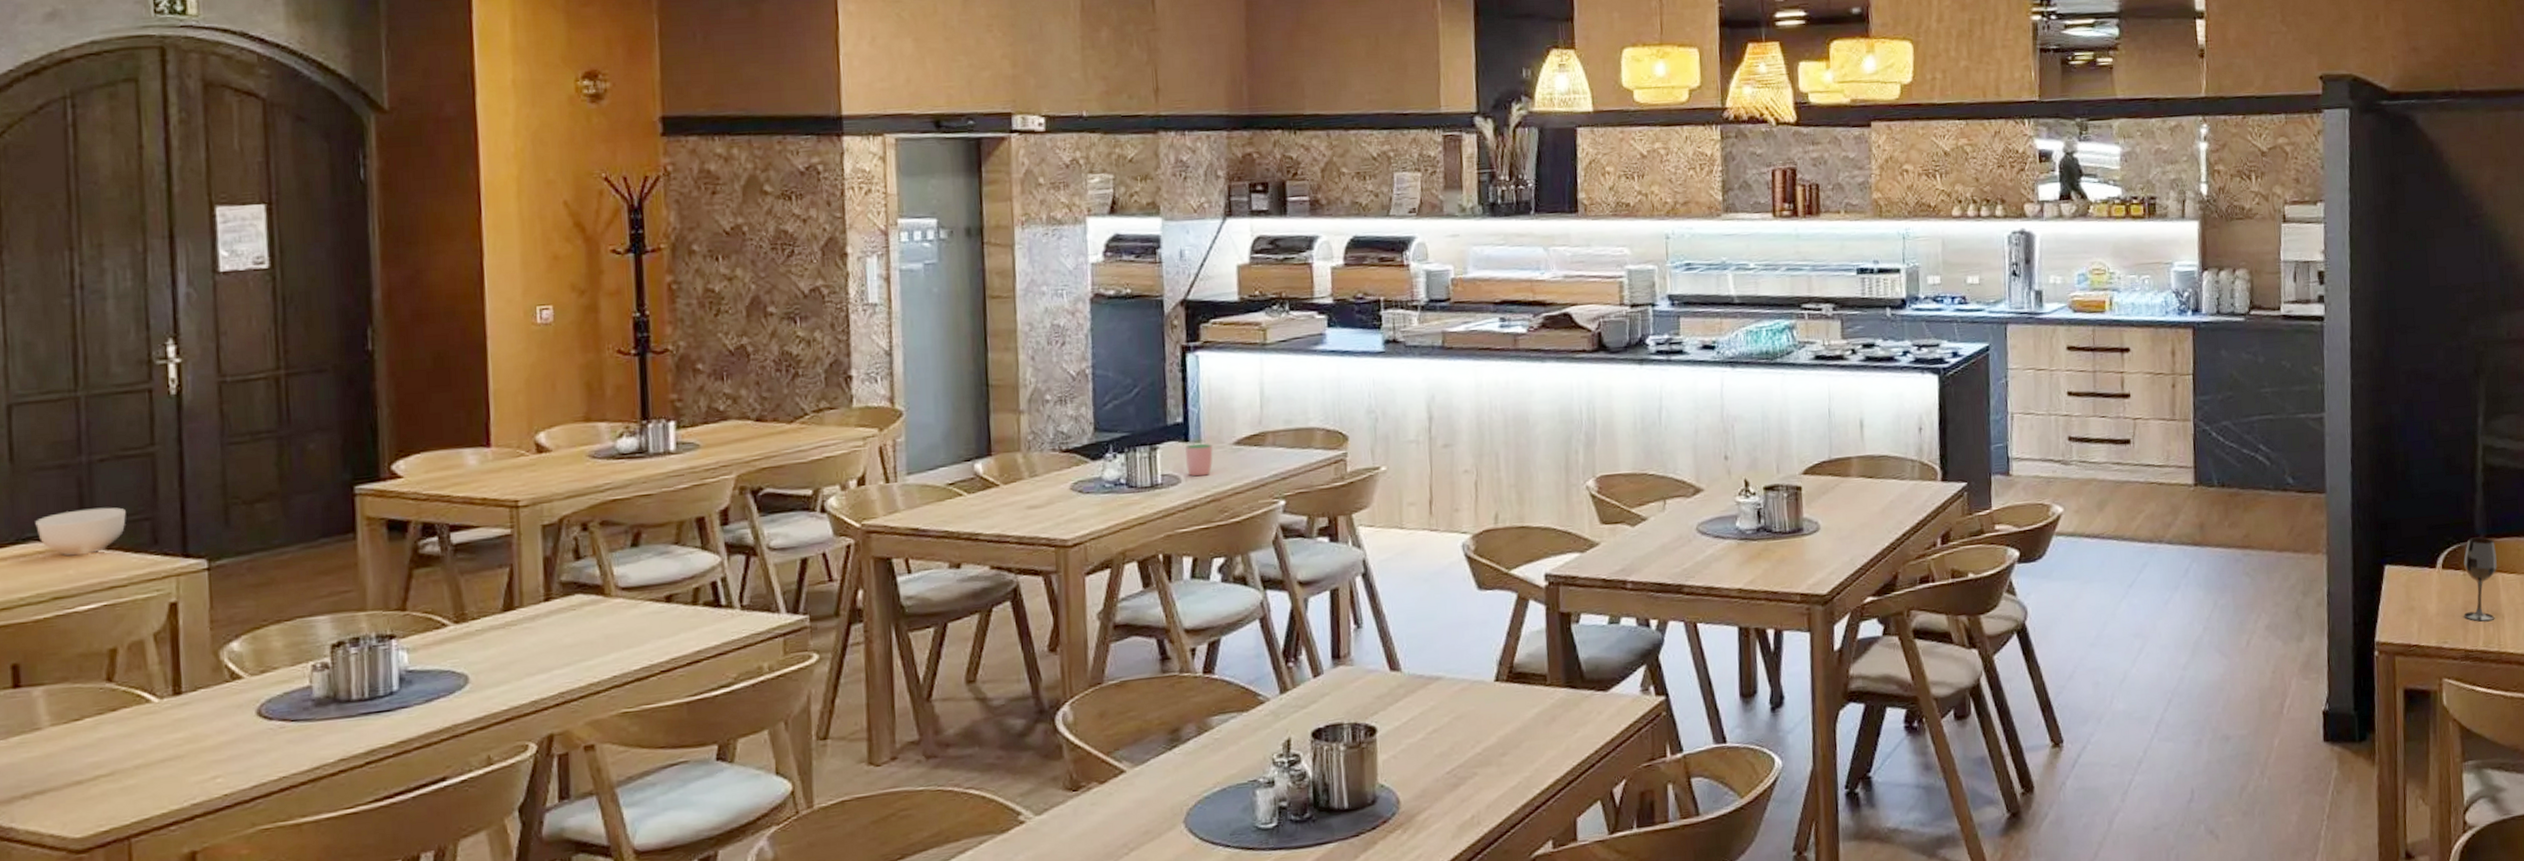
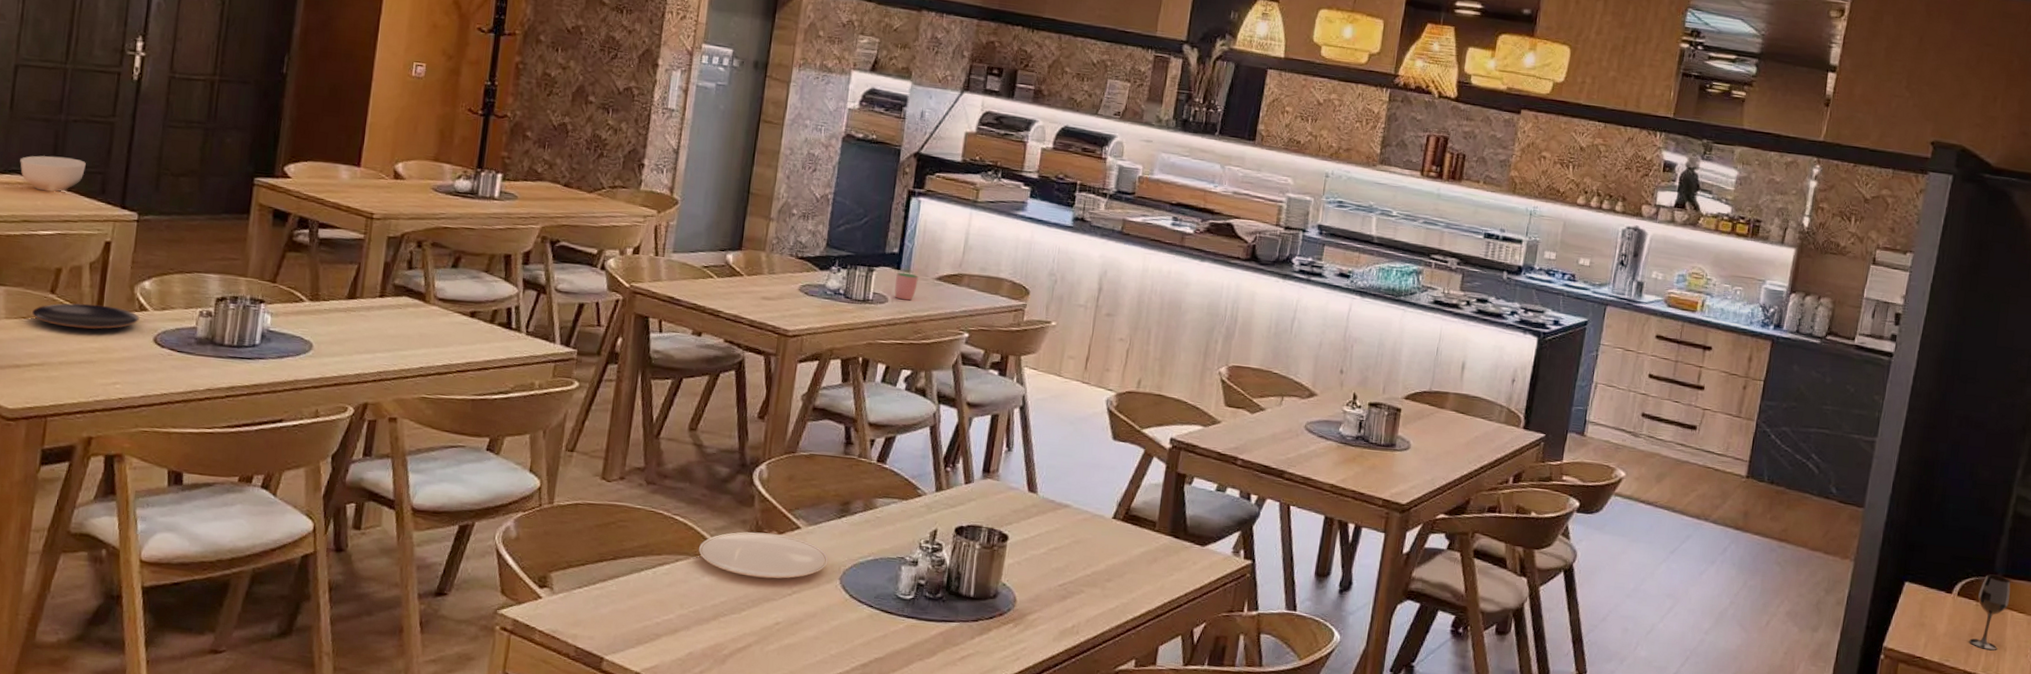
plate: none [85,682,233,721] -> present [31,303,139,330]
plate: none [1005,784,1166,843] -> present [699,532,829,579]

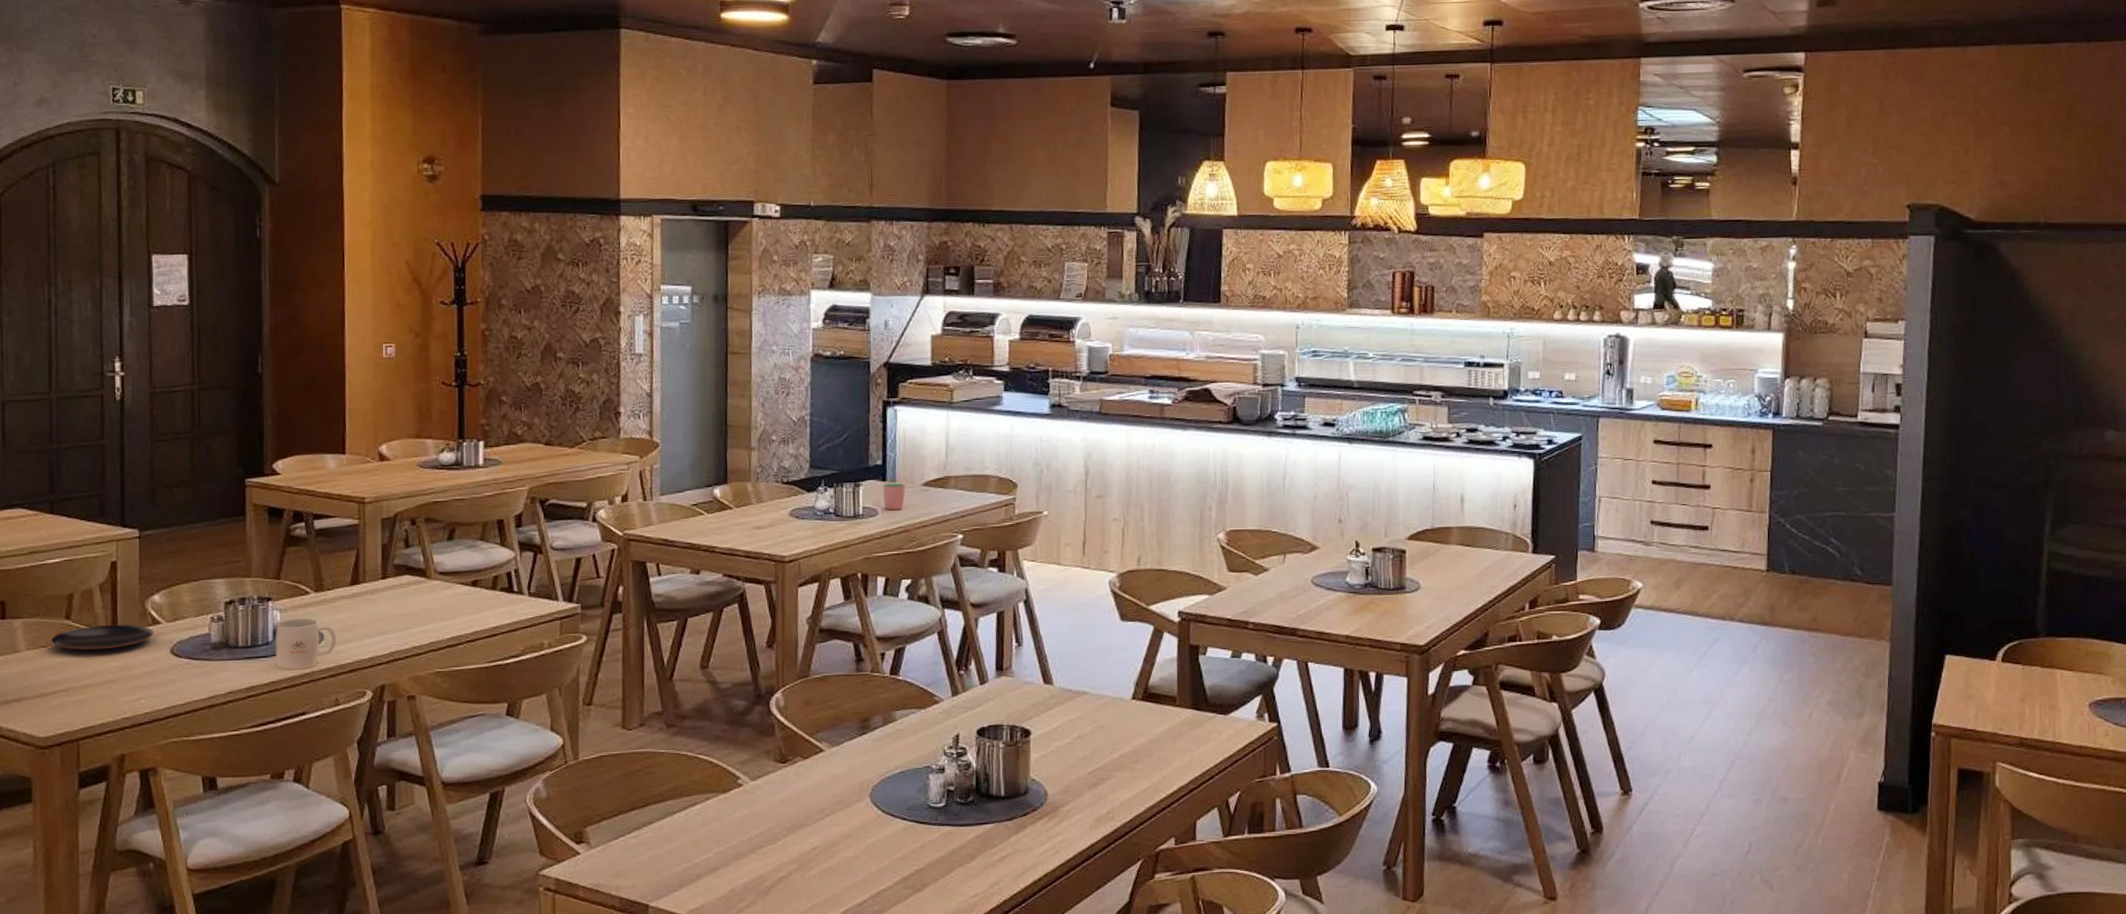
bowl: present [20,155,86,192] -> none [19,484,82,521]
mug: none [259,324,326,378] -> present [275,618,337,671]
plate: present [699,532,829,579] -> none [727,760,856,806]
wine glass: present [1969,574,2011,651] -> none [2020,635,2056,714]

